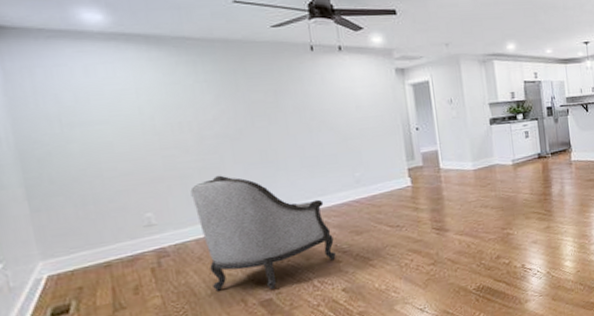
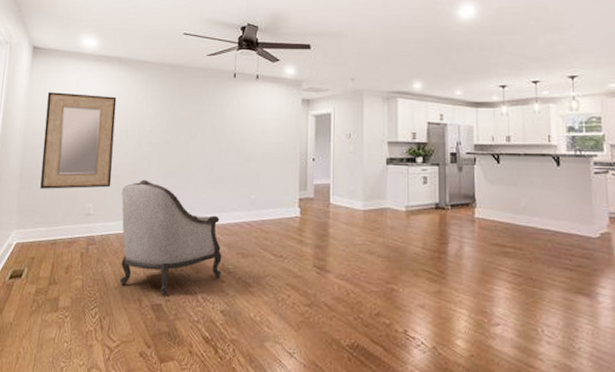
home mirror: none [39,83,174,207] -> present [40,92,117,189]

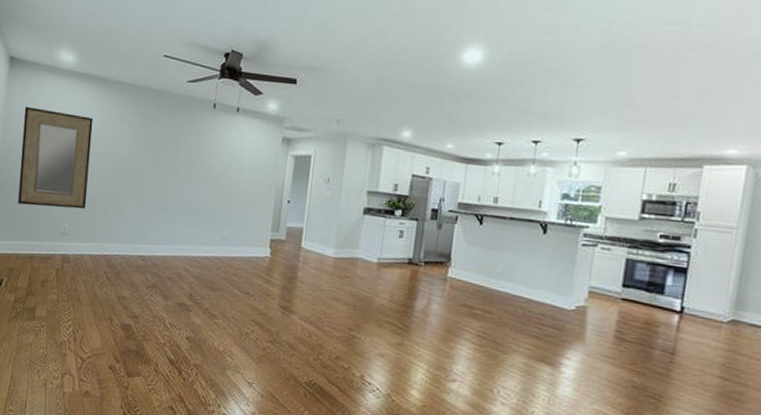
armchair: present [120,179,222,295] -> none [92,204,191,317]

